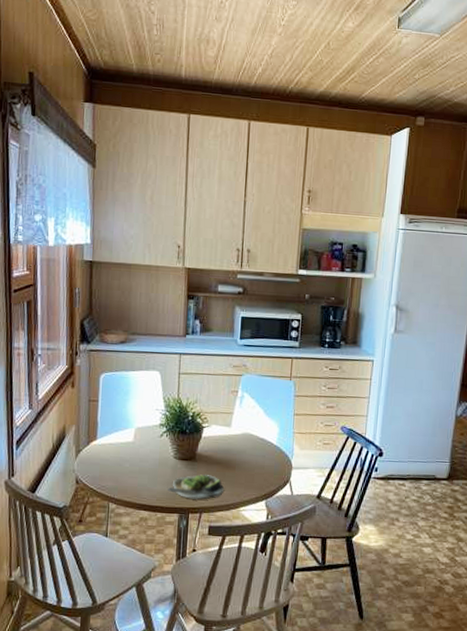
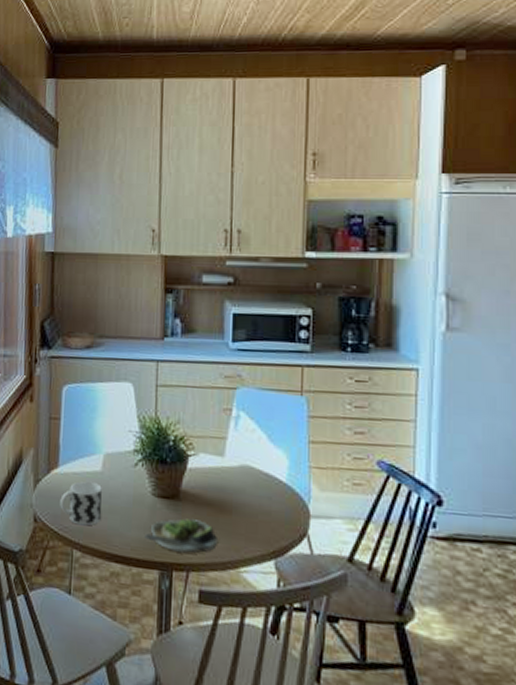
cup: none [98,449,134,484] -> present [60,480,102,526]

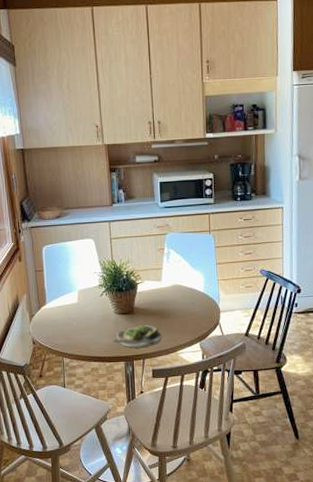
cup: present [60,480,102,526] -> none [50,310,81,341]

